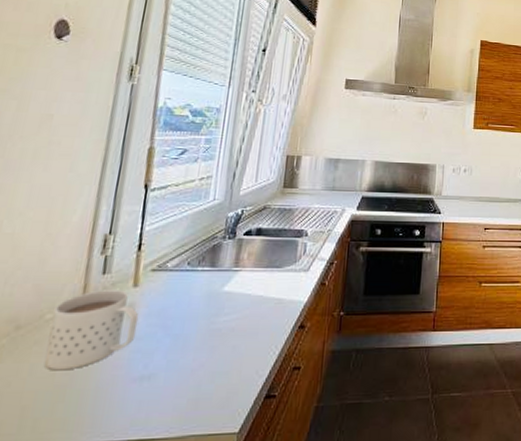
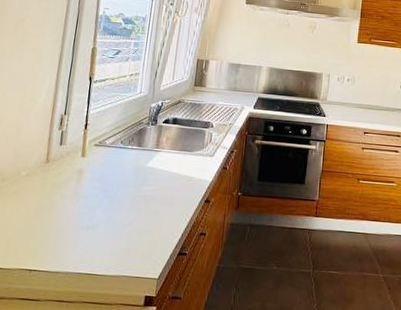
mug: present [44,290,139,371] -> none [21,157,86,215]

